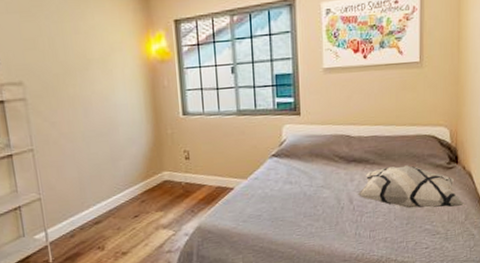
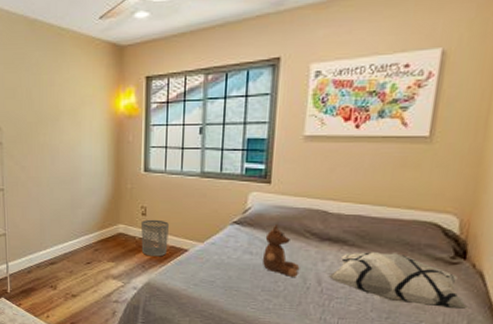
waste bin: none [186,161,214,200] -> present [141,219,169,257]
teddy bear: none [301,152,334,200] -> present [262,224,300,277]

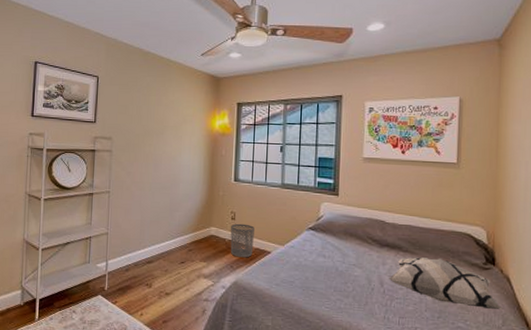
teddy bear: present [262,224,300,277] -> none [333,231,365,279]

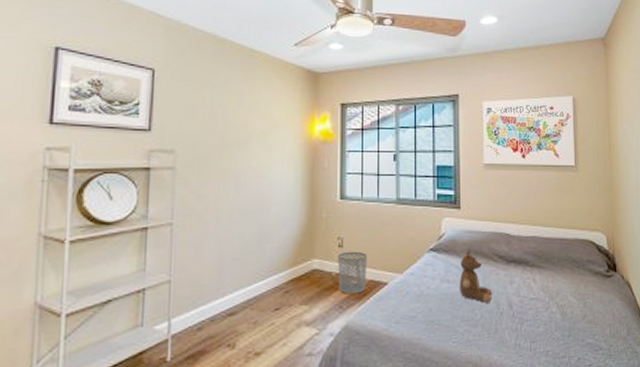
teddy bear: none [333,231,365,279] -> present [459,249,493,303]
decorative pillow: present [388,257,503,310] -> none [517,270,626,320]

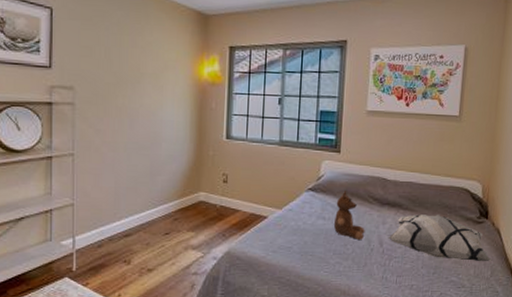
waste bin: present [338,251,367,294] -> none [222,186,249,225]
decorative pillow: none [517,270,626,320] -> present [388,214,492,262]

